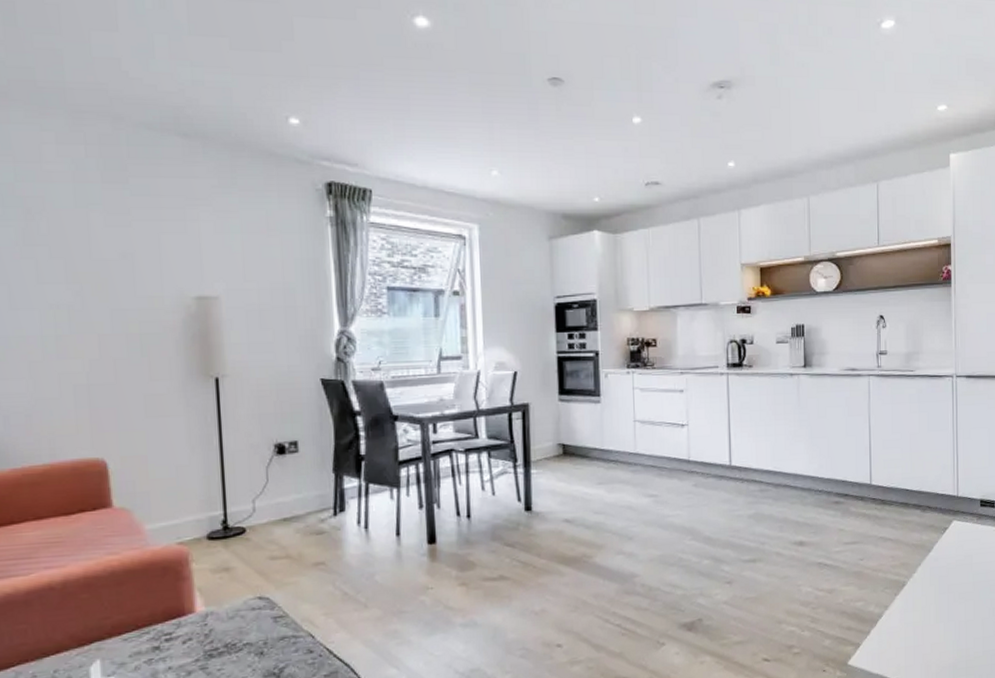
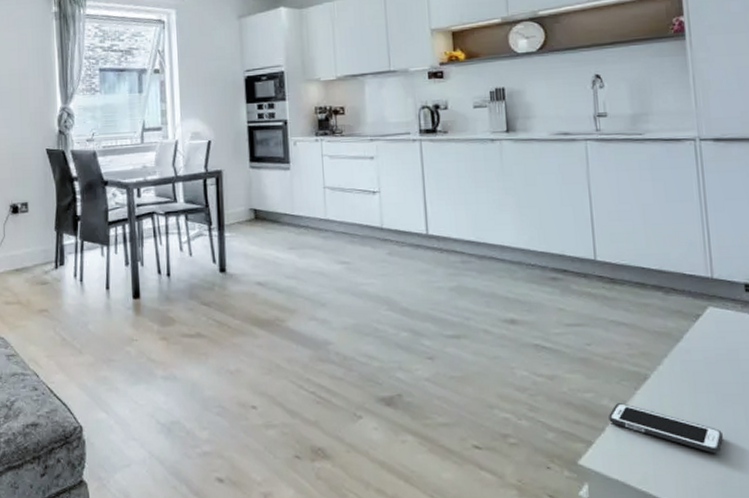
cell phone: none [874,608,957,643] -> present [609,403,723,454]

